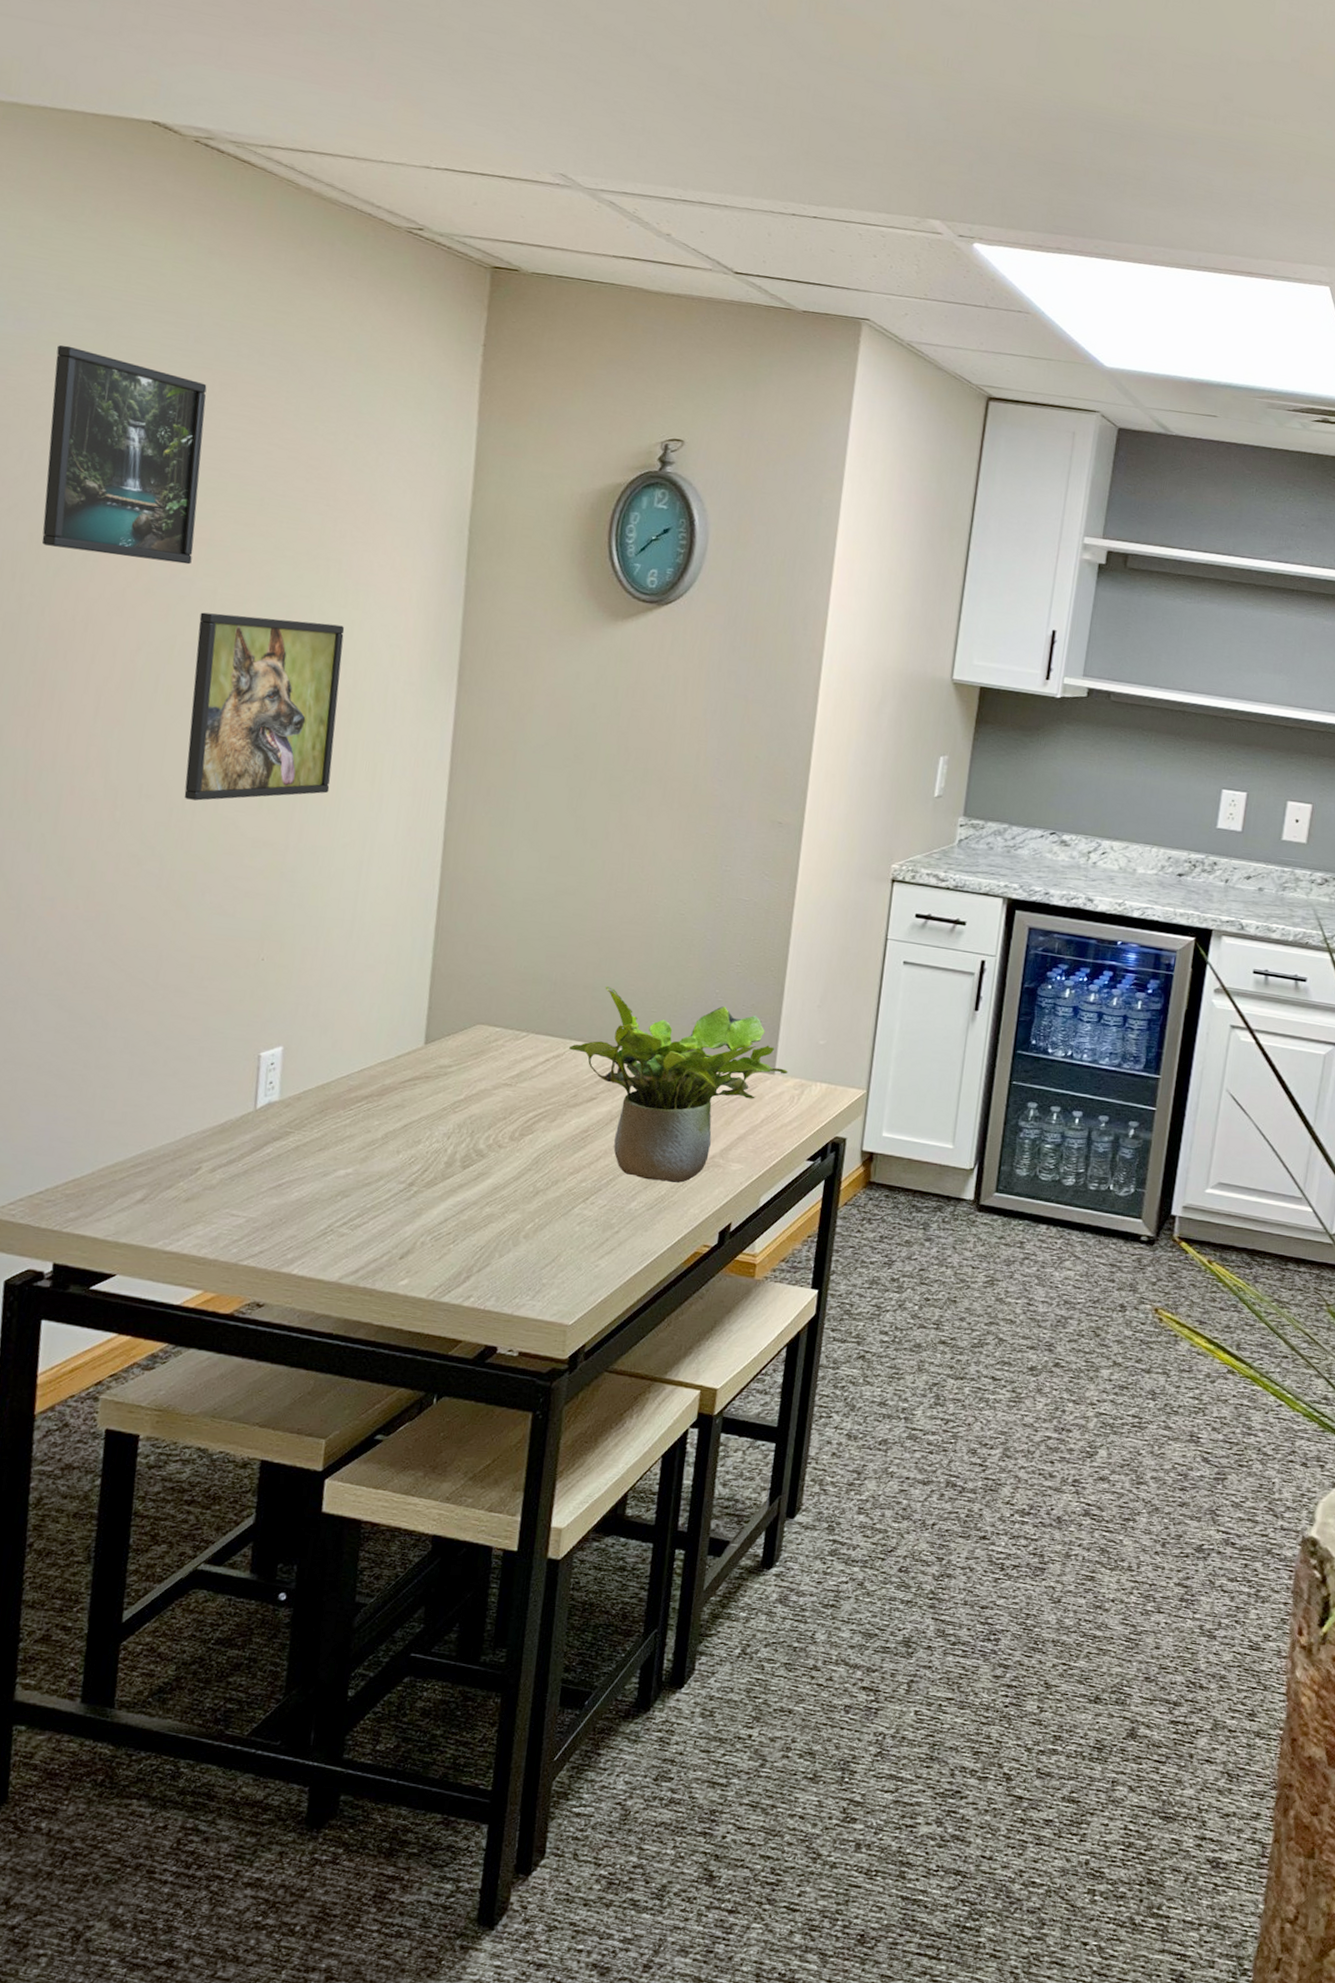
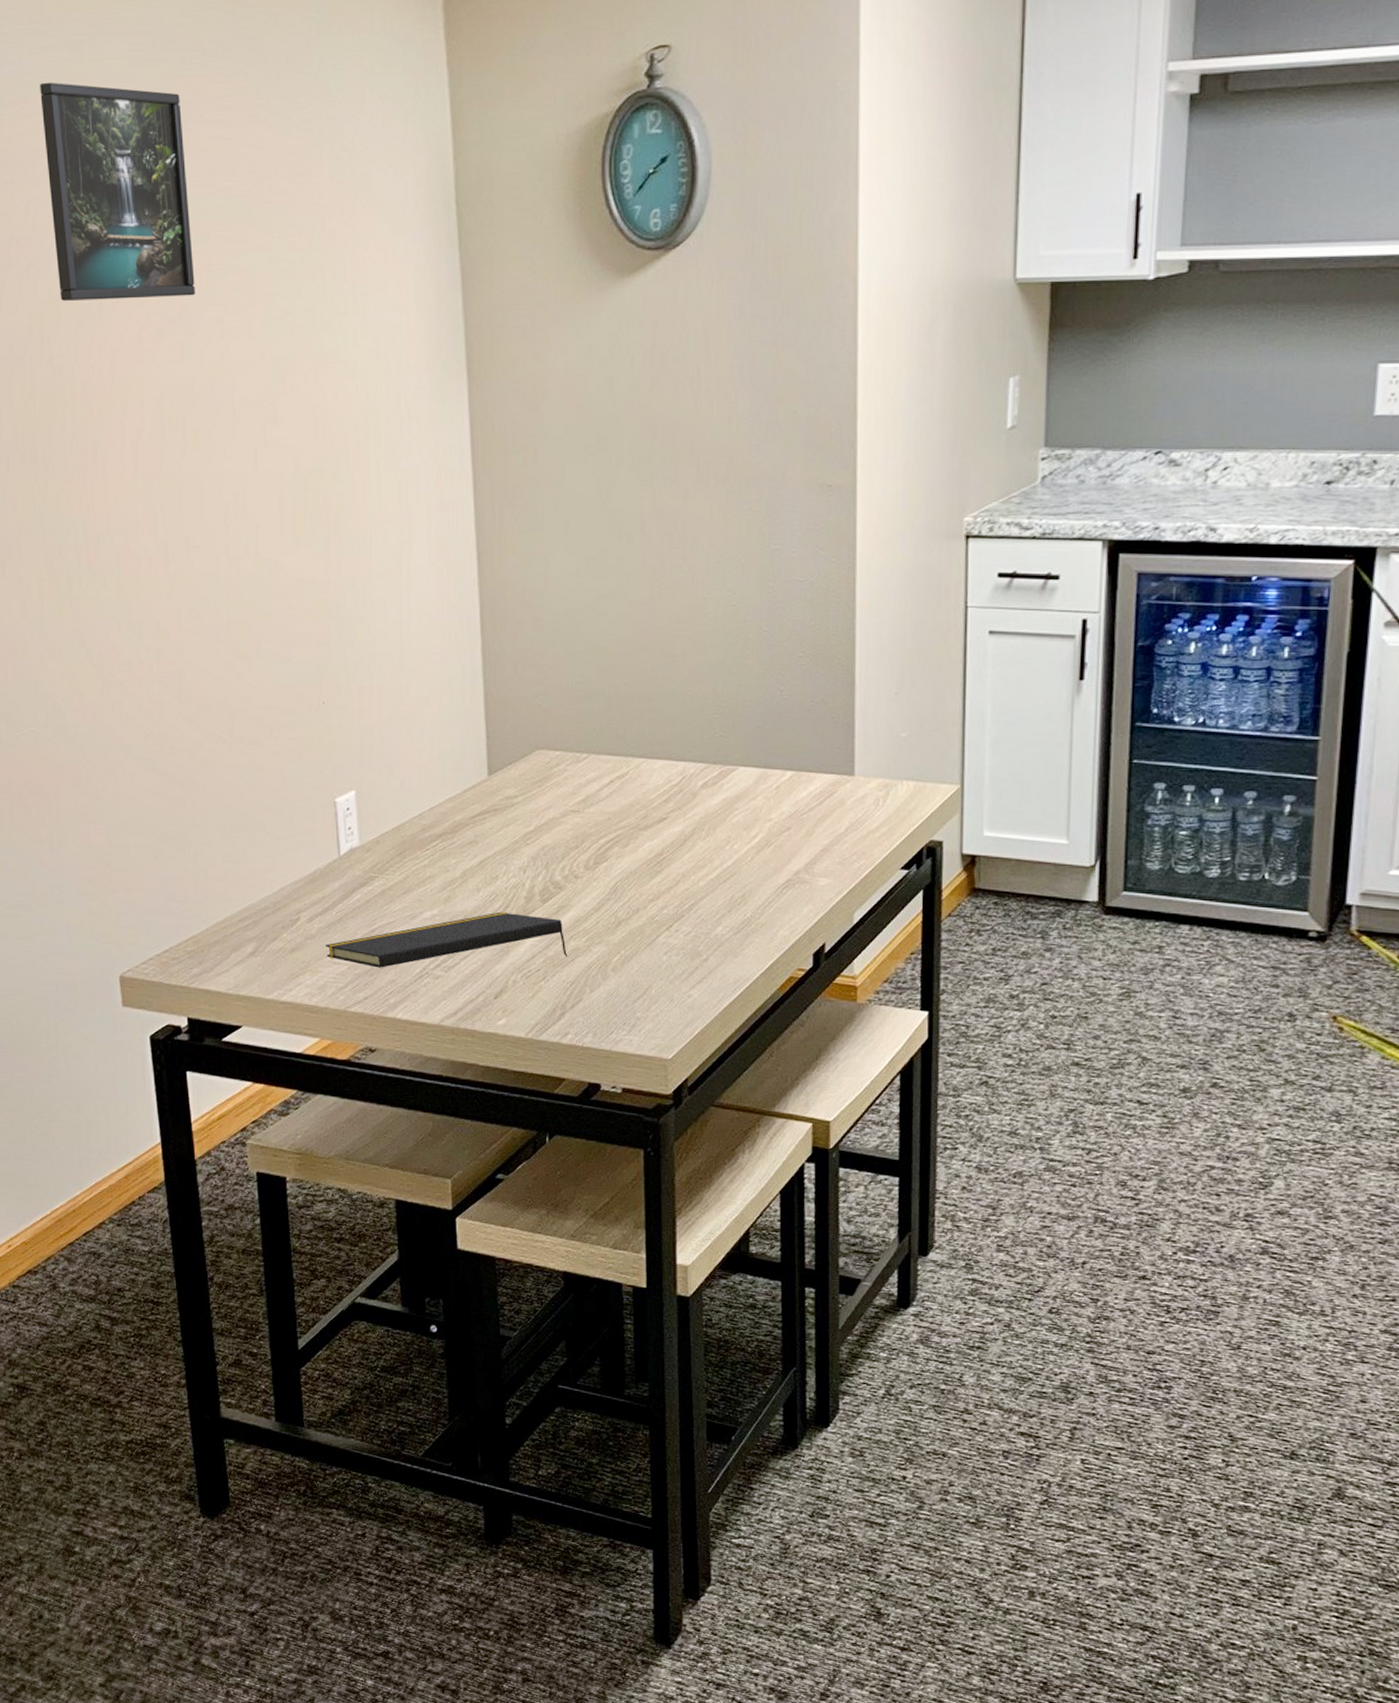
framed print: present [184,612,345,801] -> none [212,335,359,546]
notepad: none [224,1174,482,1223] -> present [325,911,568,968]
potted plant: present [568,986,788,1183] -> none [631,695,870,903]

